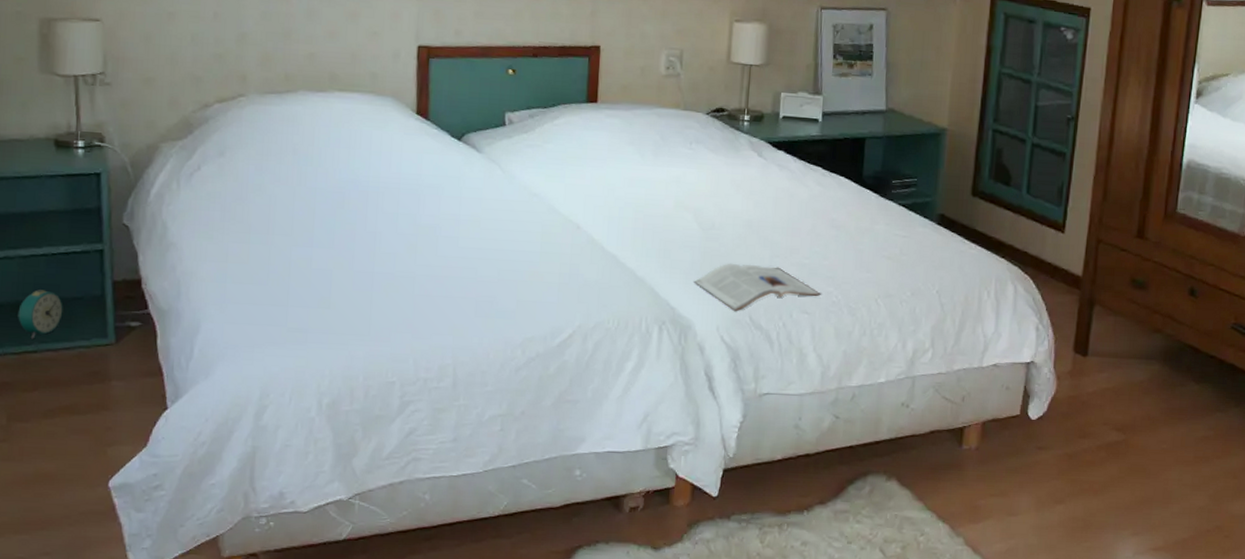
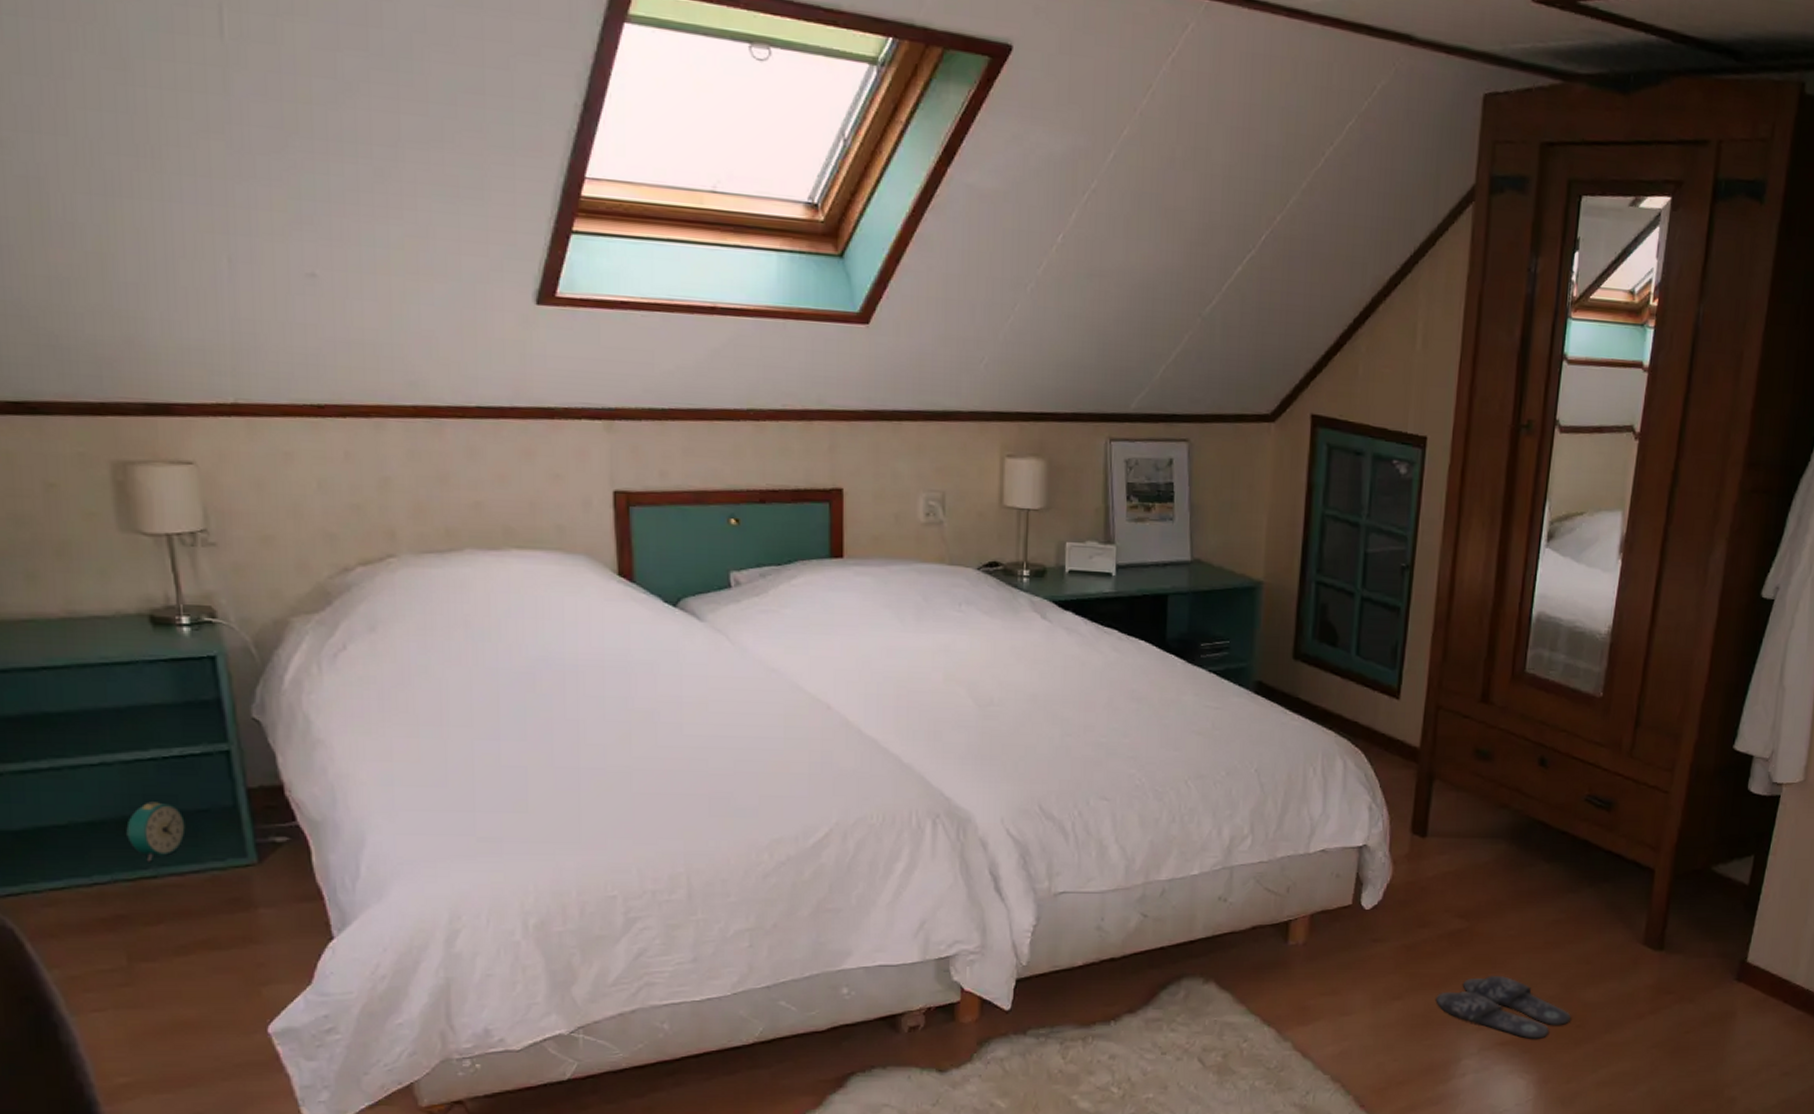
magazine: present [694,263,821,312] -> none [971,744,1122,801]
slippers: none [1094,484,1219,547] -> present [1436,975,1571,1040]

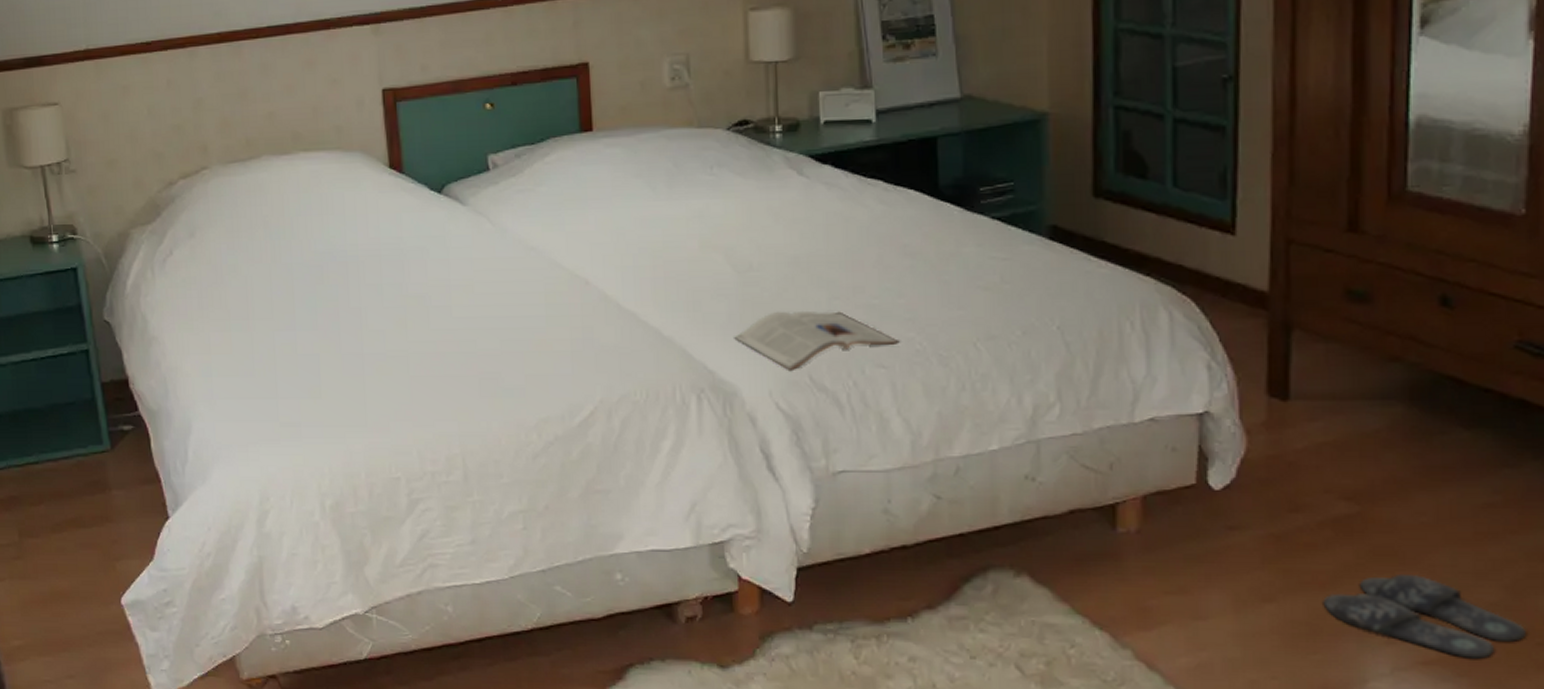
alarm clock: present [126,802,186,862] -> none [16,397,58,450]
magazine: none [971,744,1122,801] -> present [734,311,900,372]

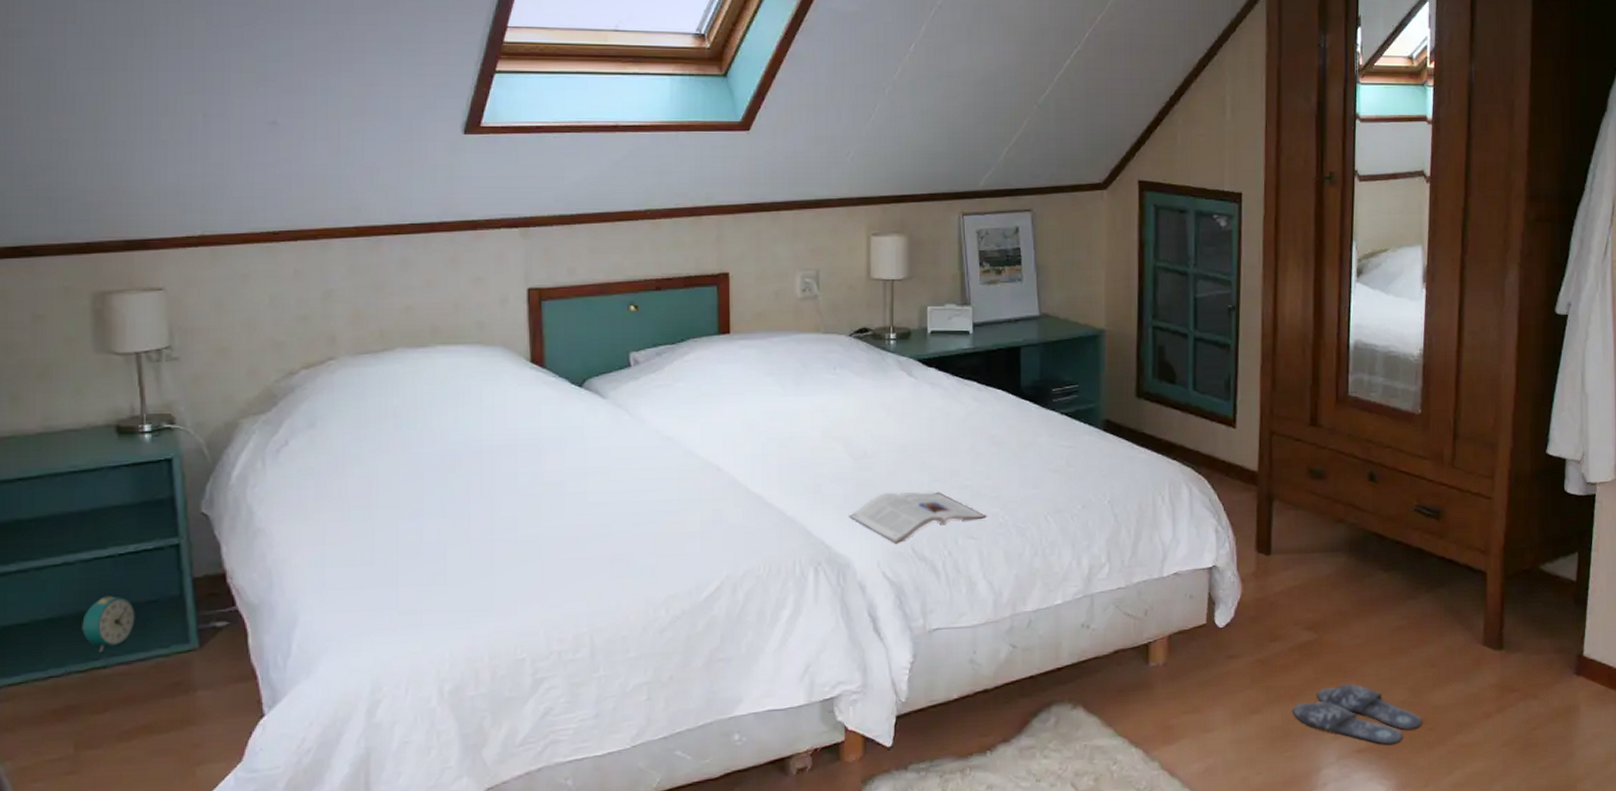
alarm clock: none [16,397,58,450] -> present [82,596,135,653]

